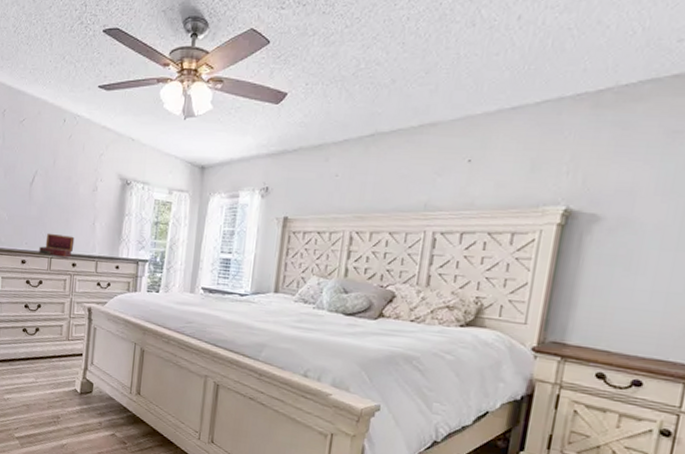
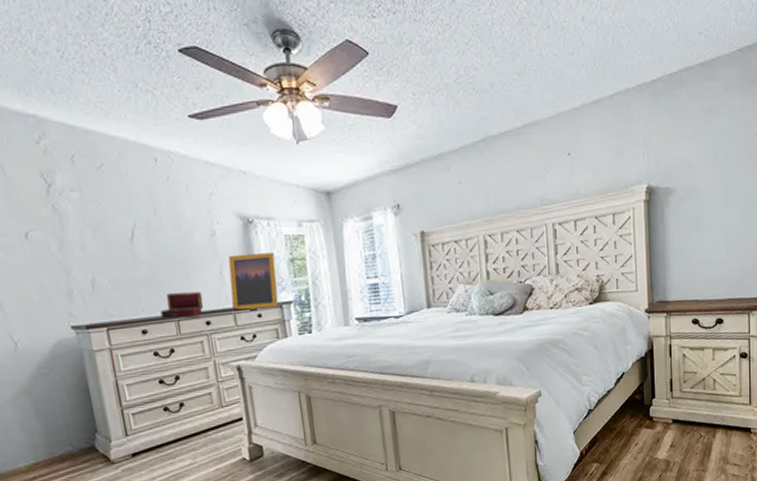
picture frame: none [97,210,143,263] -> present [228,252,279,311]

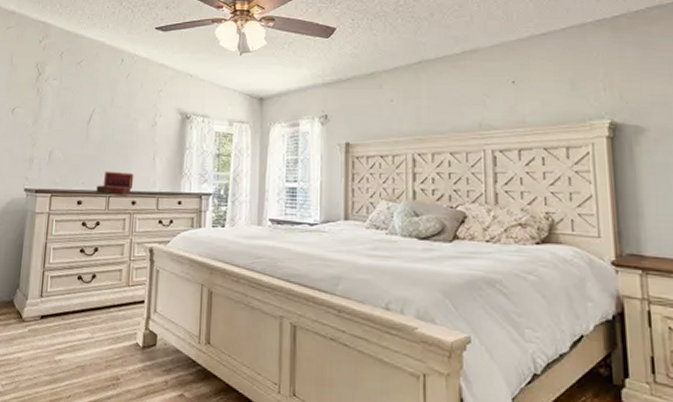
picture frame: present [228,252,279,311] -> none [157,144,204,197]

